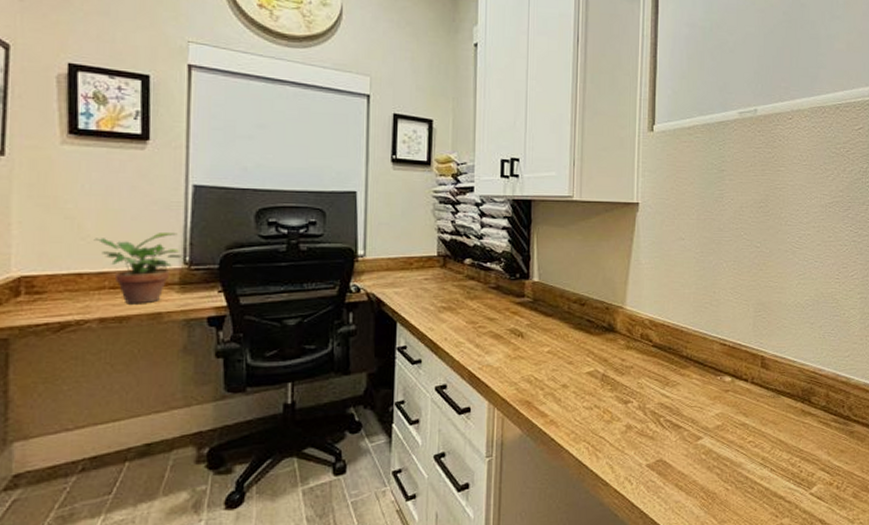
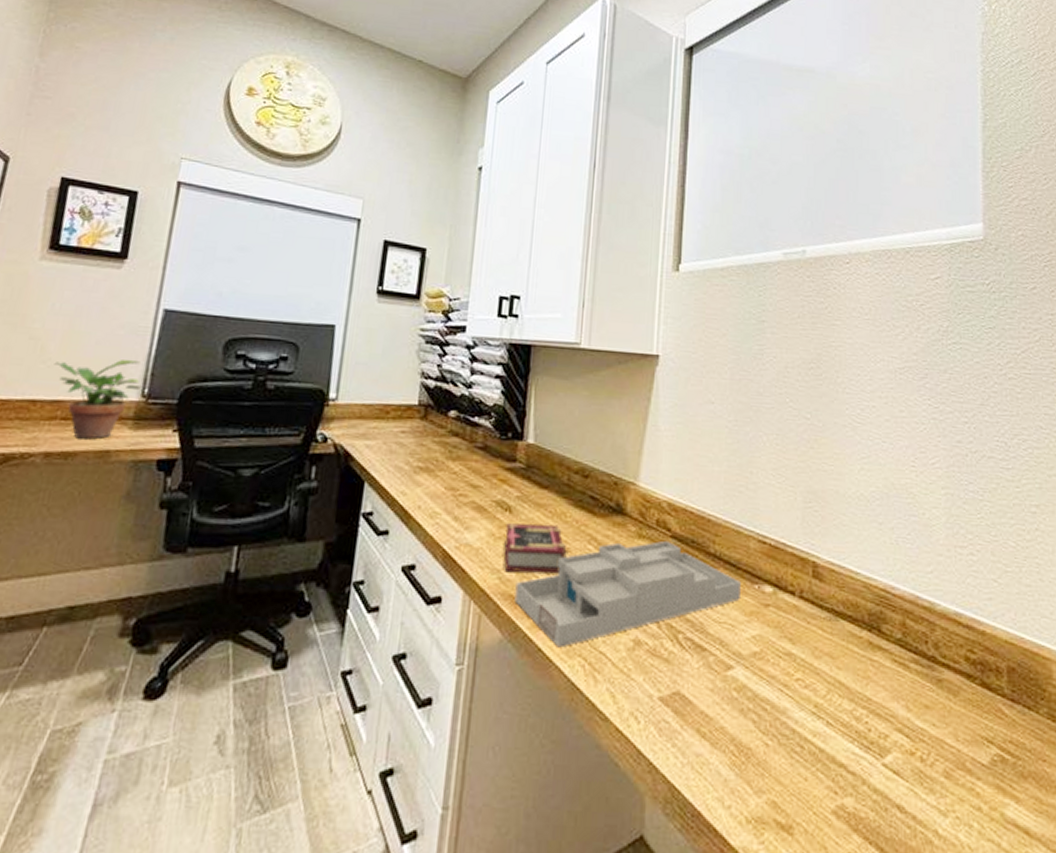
book: none [519,344,569,383] -> present [504,523,566,574]
desk organizer: none [530,349,707,437] -> present [514,540,741,648]

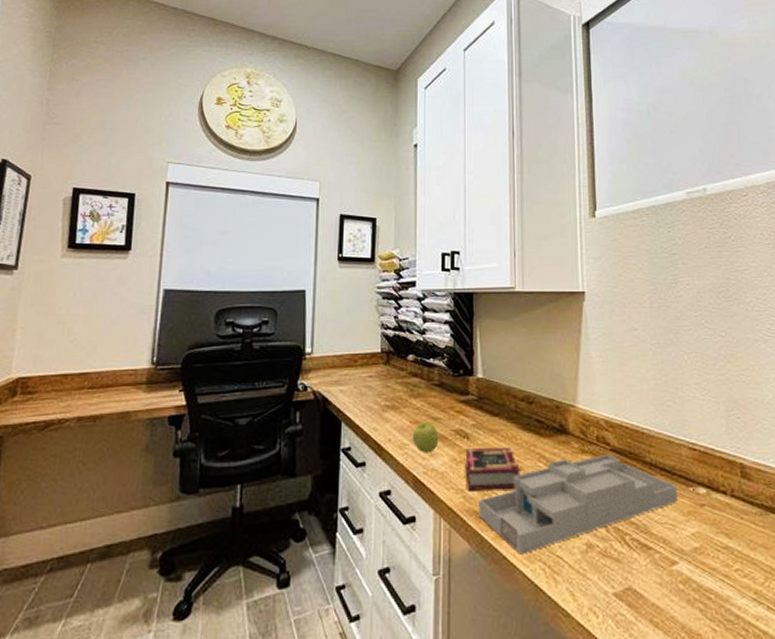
potted plant: present [54,360,141,440] -> none [79,335,150,404]
apple: none [446,489,477,524] -> present [412,423,439,452]

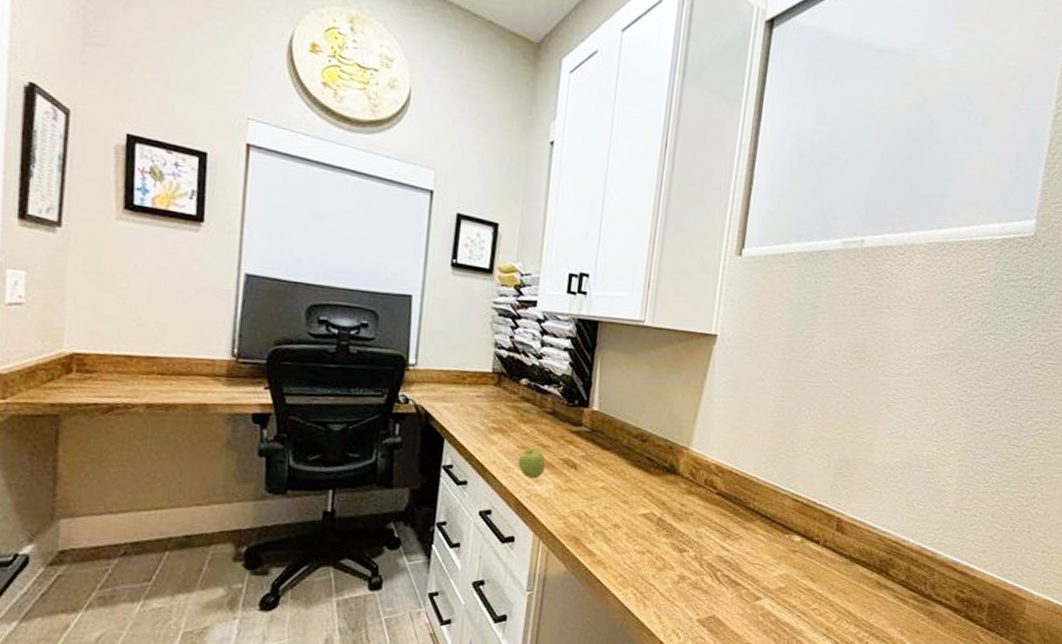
book: present [465,447,519,490] -> none [569,478,624,521]
desk organizer: present [478,453,678,555] -> none [578,496,774,580]

